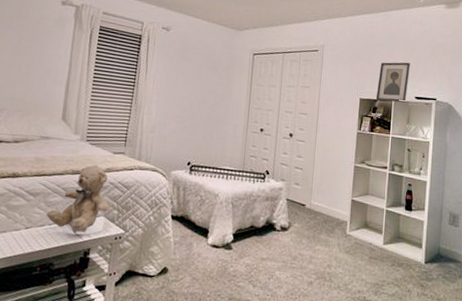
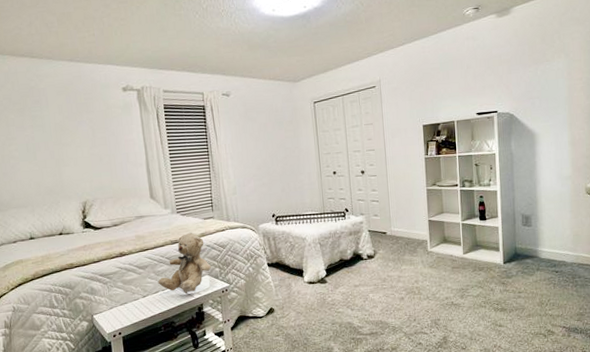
picture frame: present [375,62,410,103] -> none [438,80,468,124]

